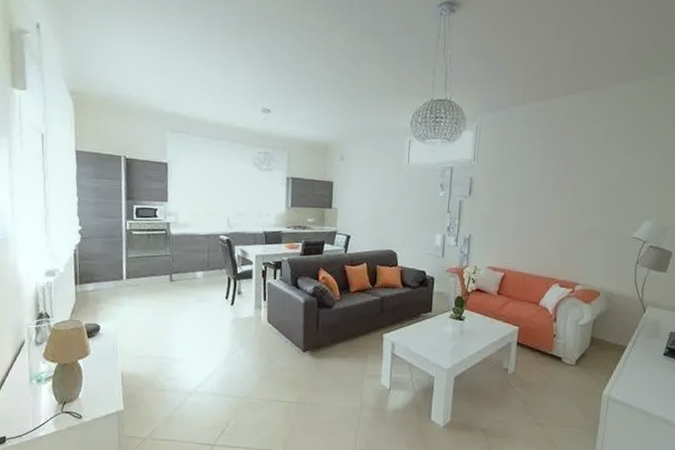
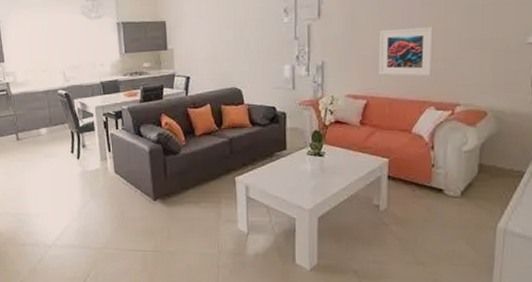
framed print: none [516,213,562,256] -> present [379,27,433,76]

